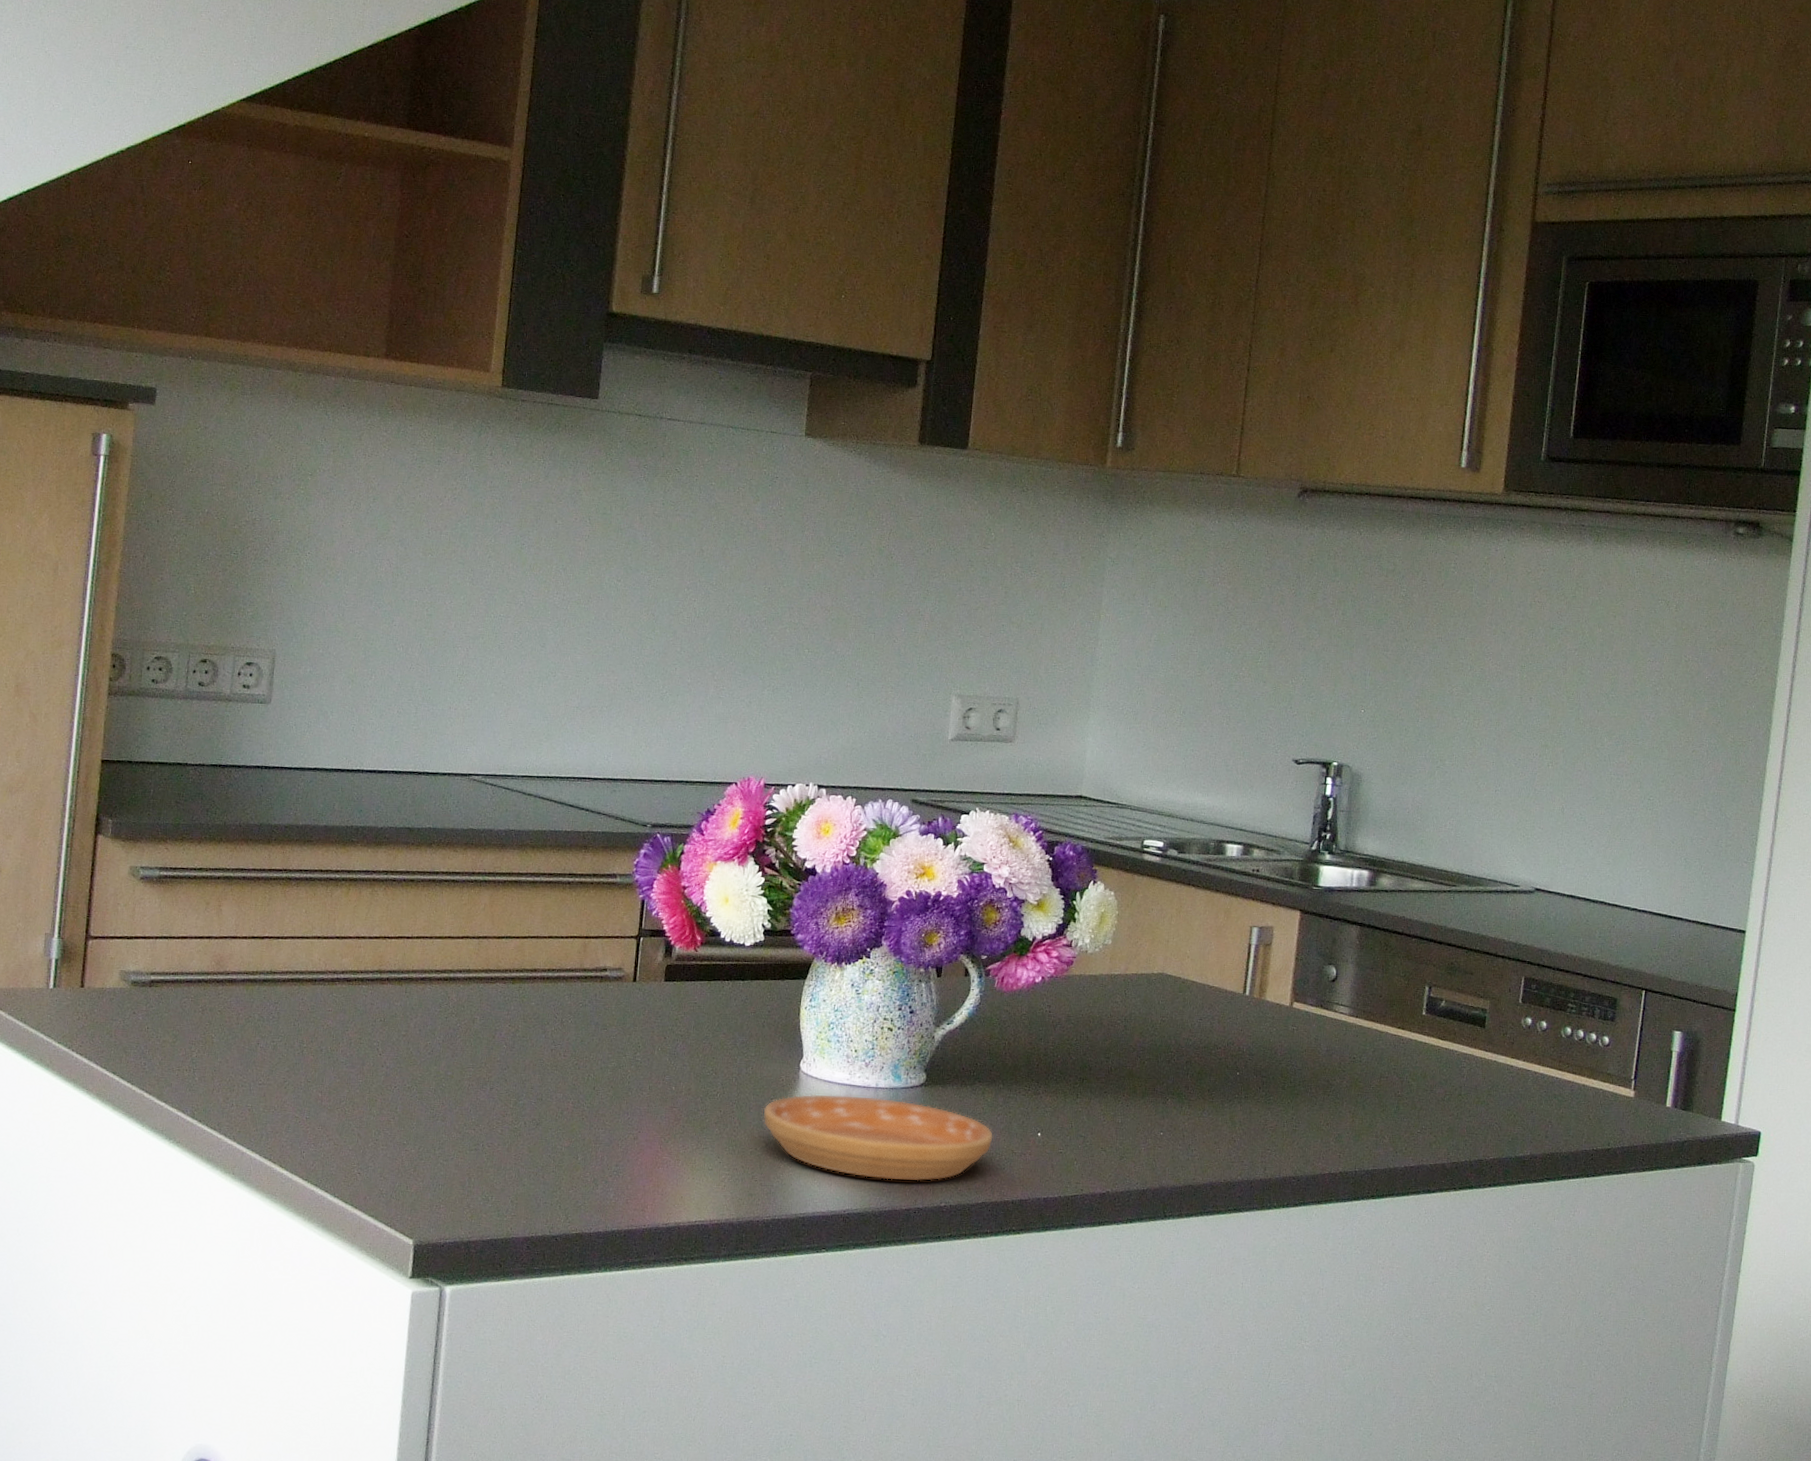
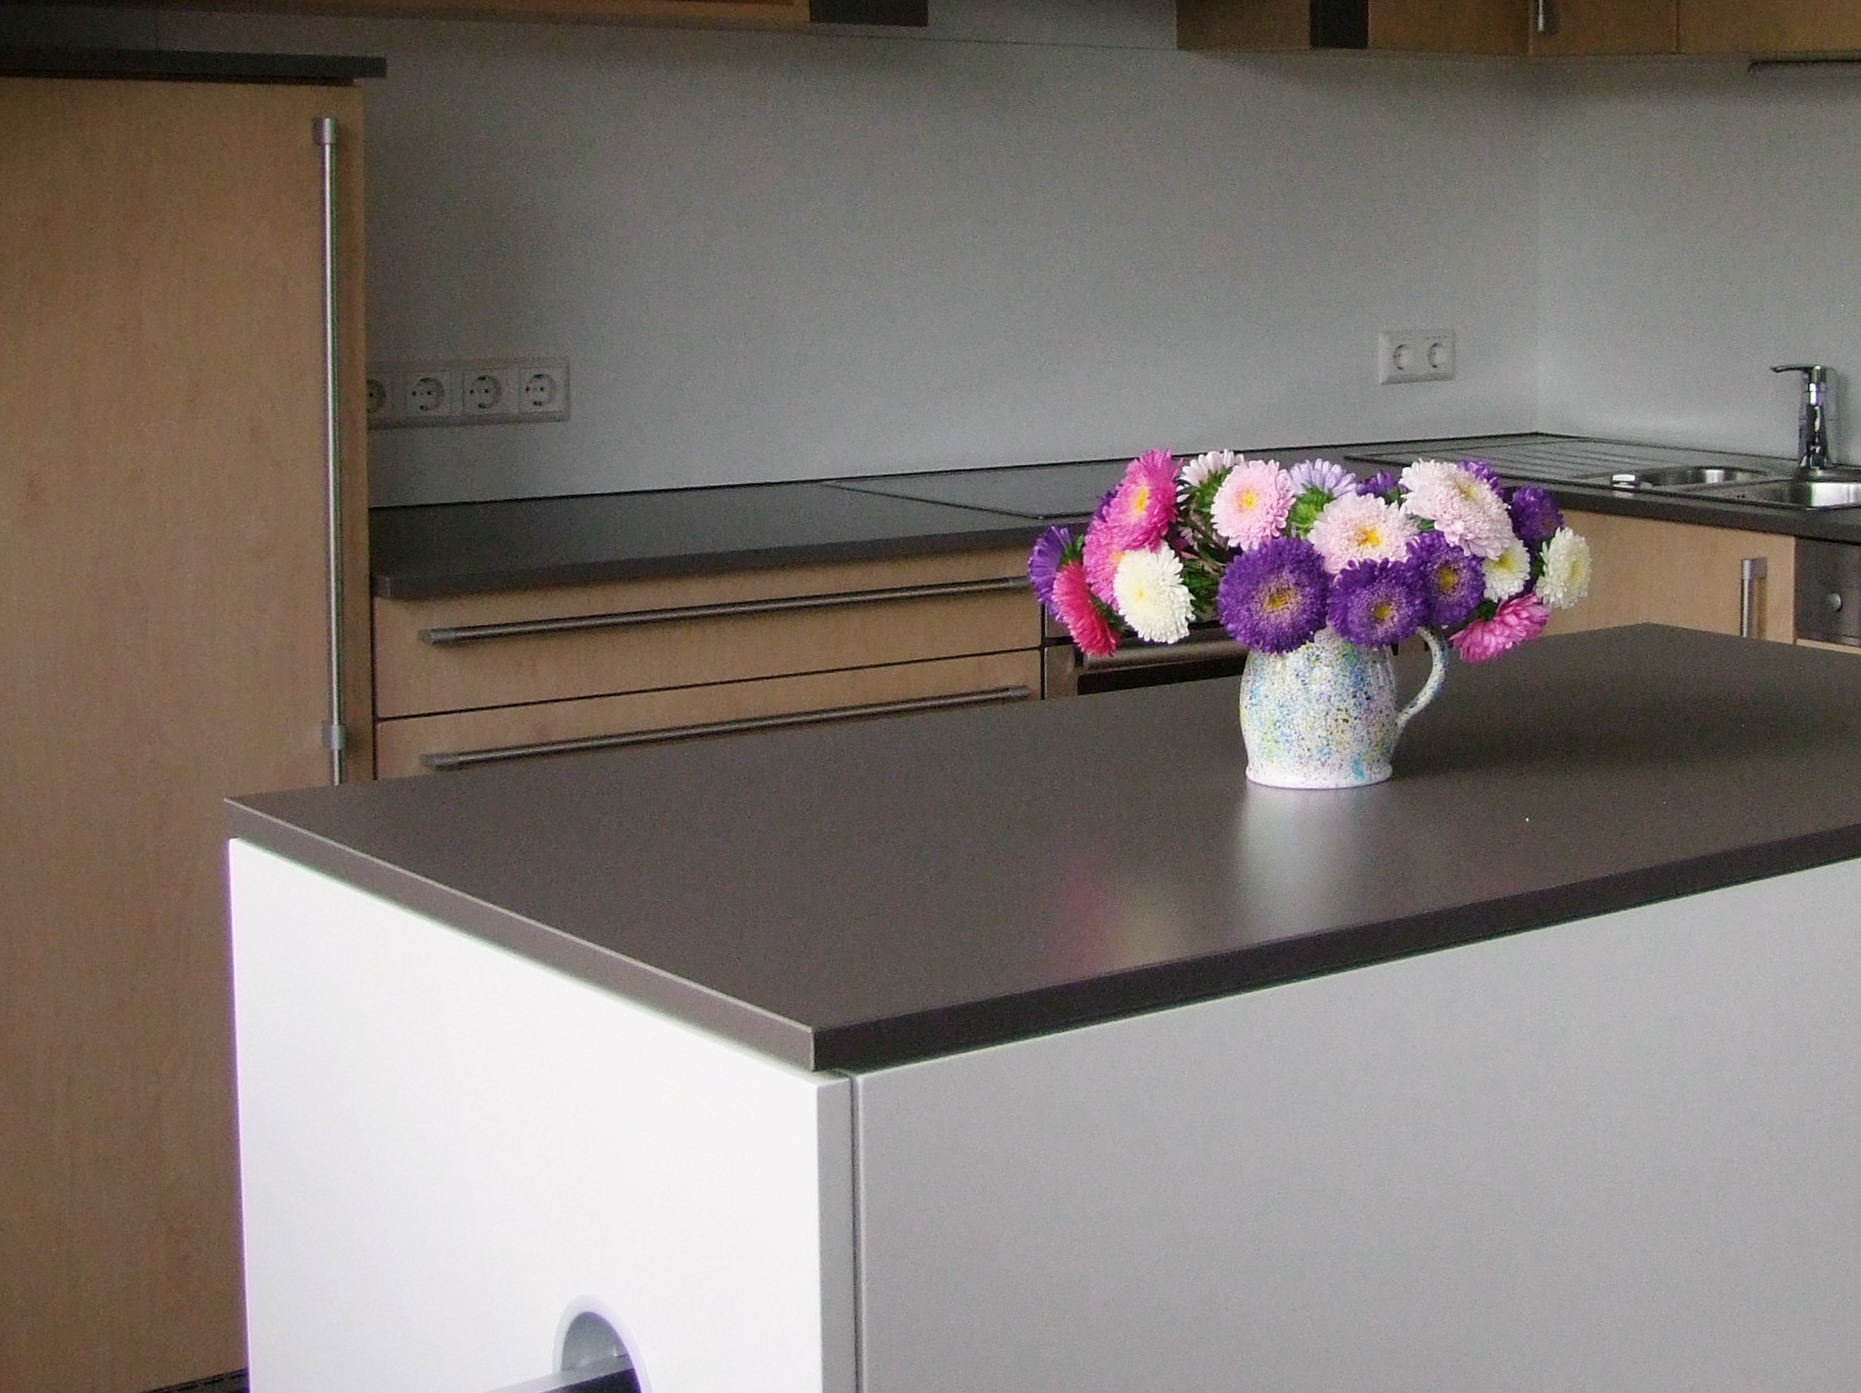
saucer: present [763,1094,993,1182] -> none [1209,799,1476,893]

